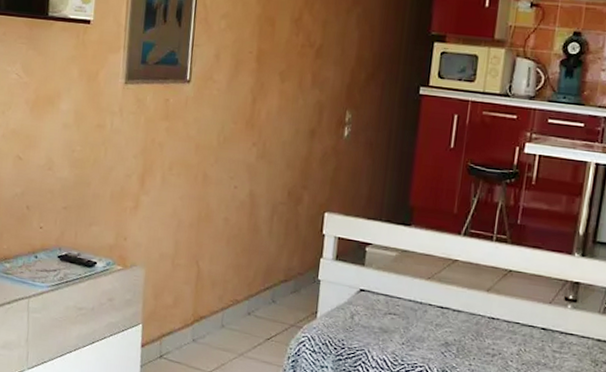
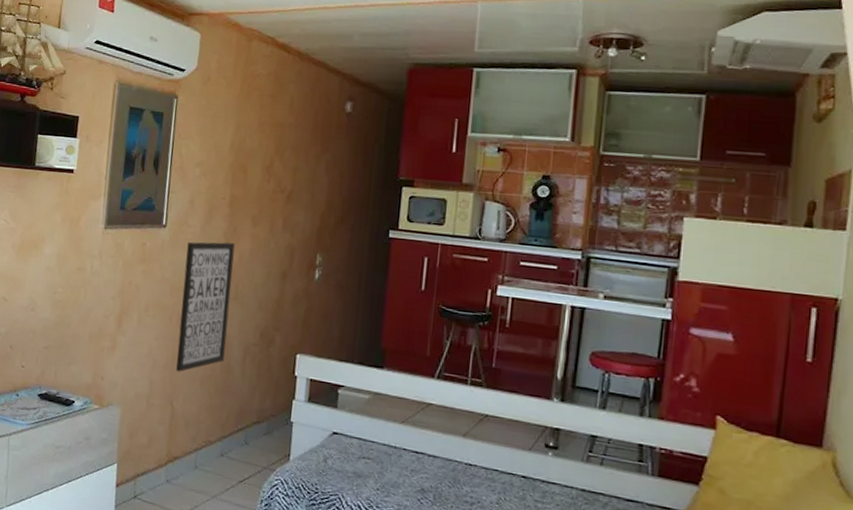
wall art: none [202,97,262,232] -> present [176,241,235,372]

